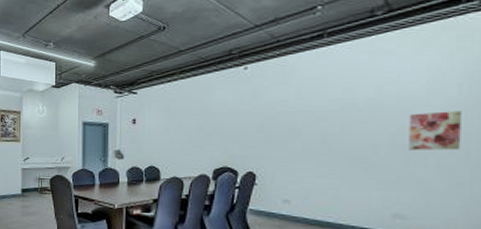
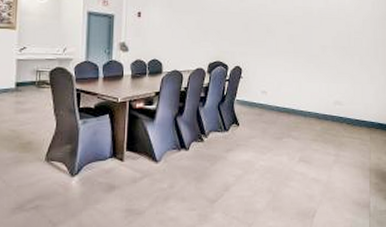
wall art: present [409,111,461,151] -> none [344,22,374,52]

